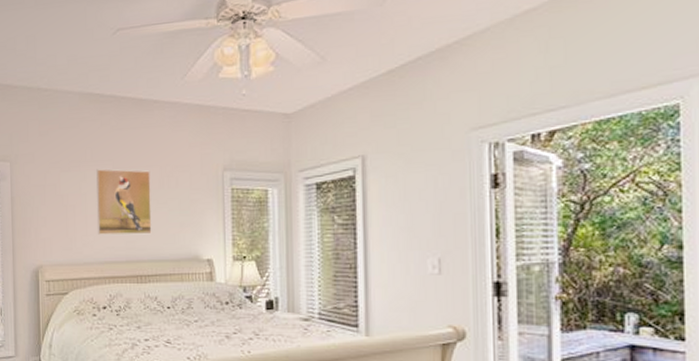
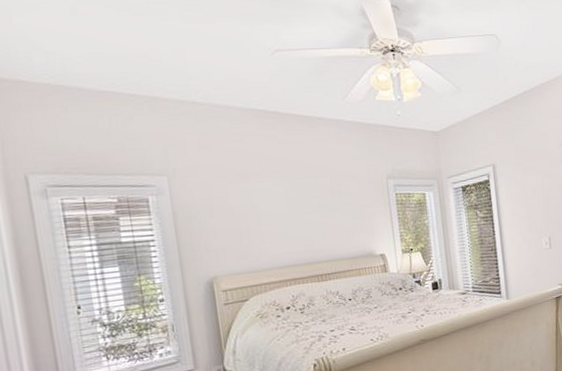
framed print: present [96,169,152,235] -> none [267,180,328,242]

